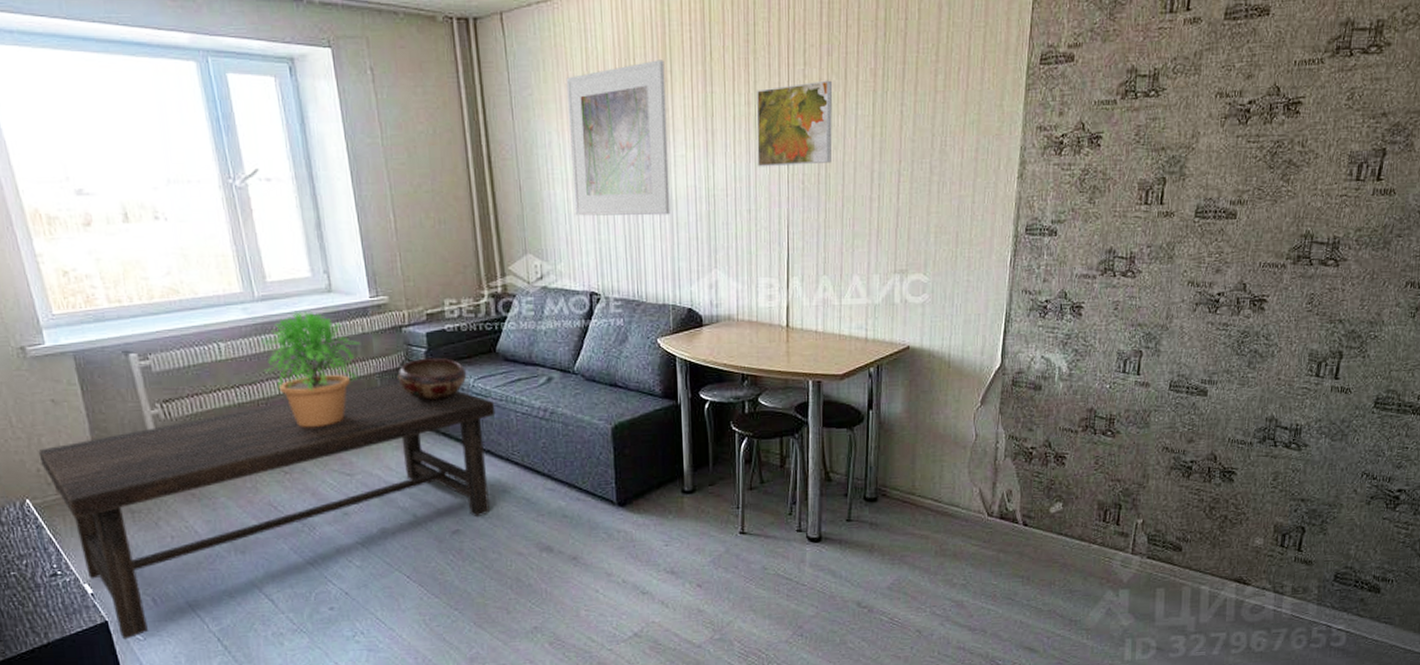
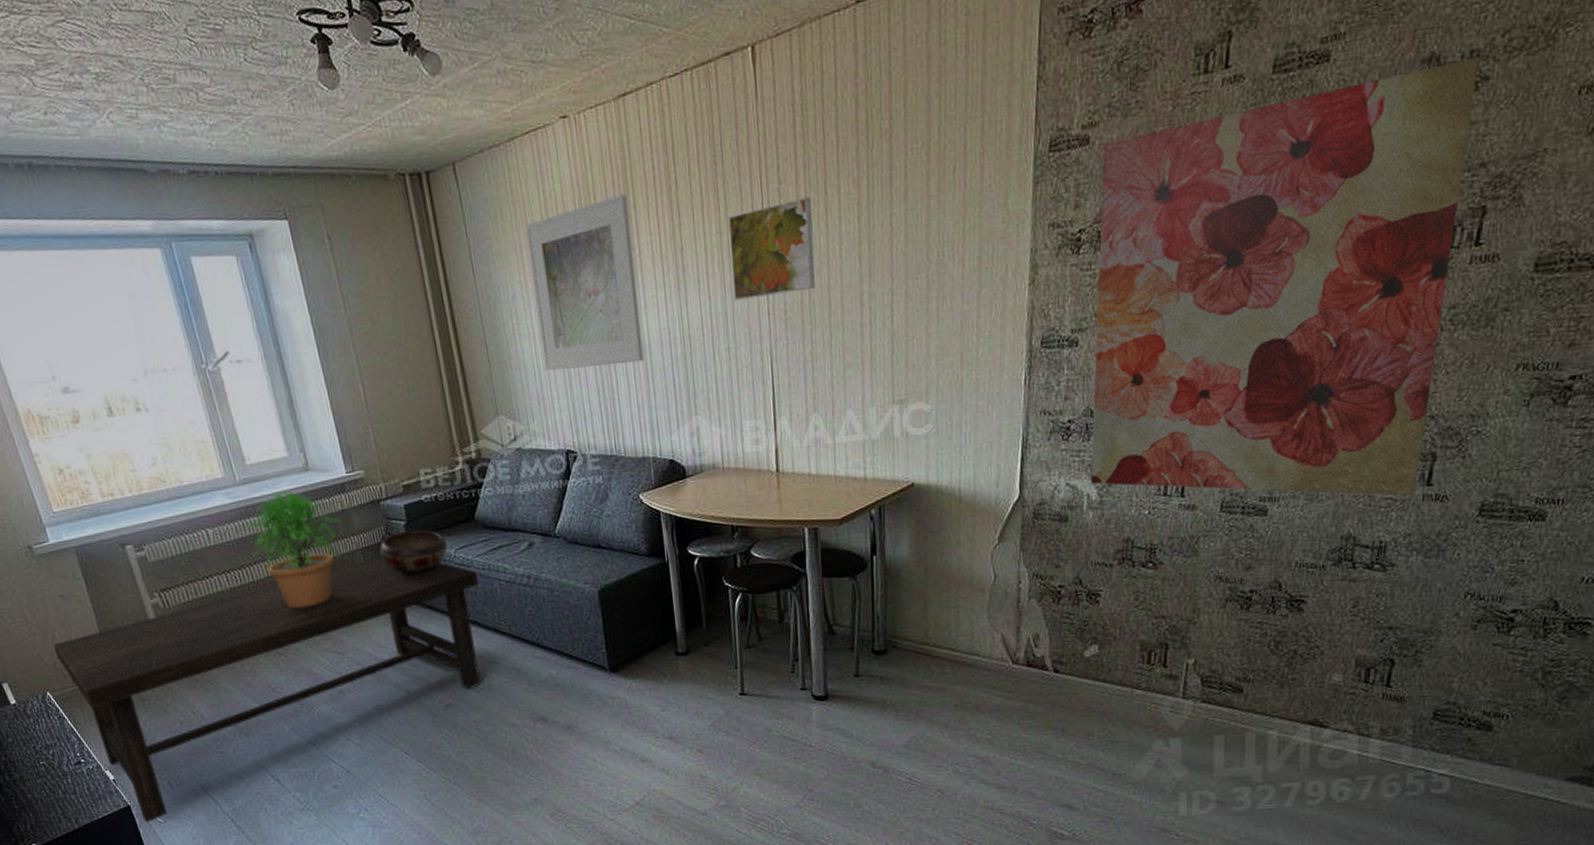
wall art: none [1062,25,1385,387] -> present [1090,56,1481,496]

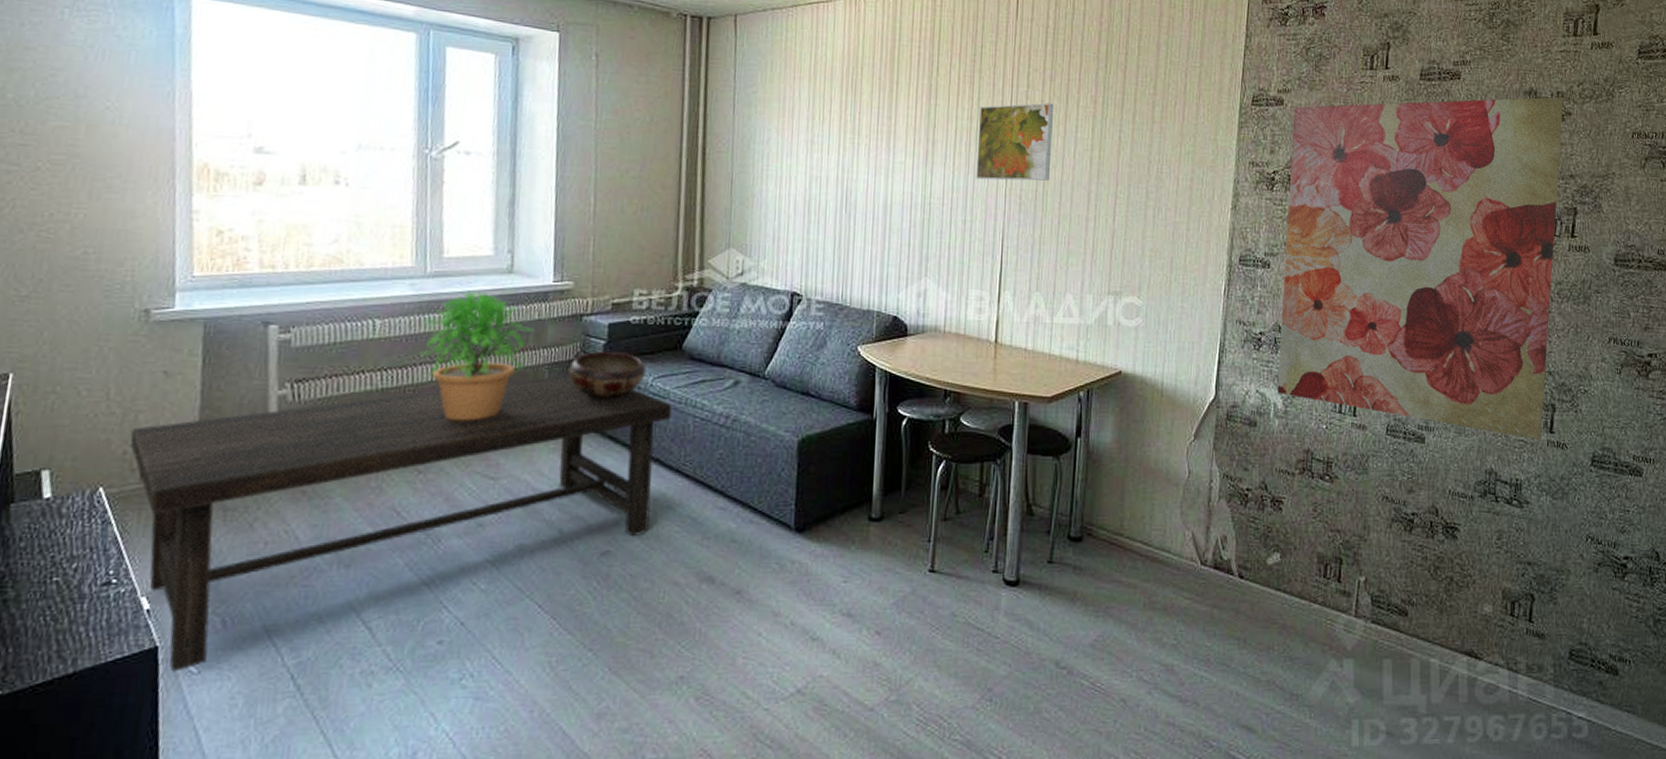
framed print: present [525,194,644,371] -> none [785,70,892,220]

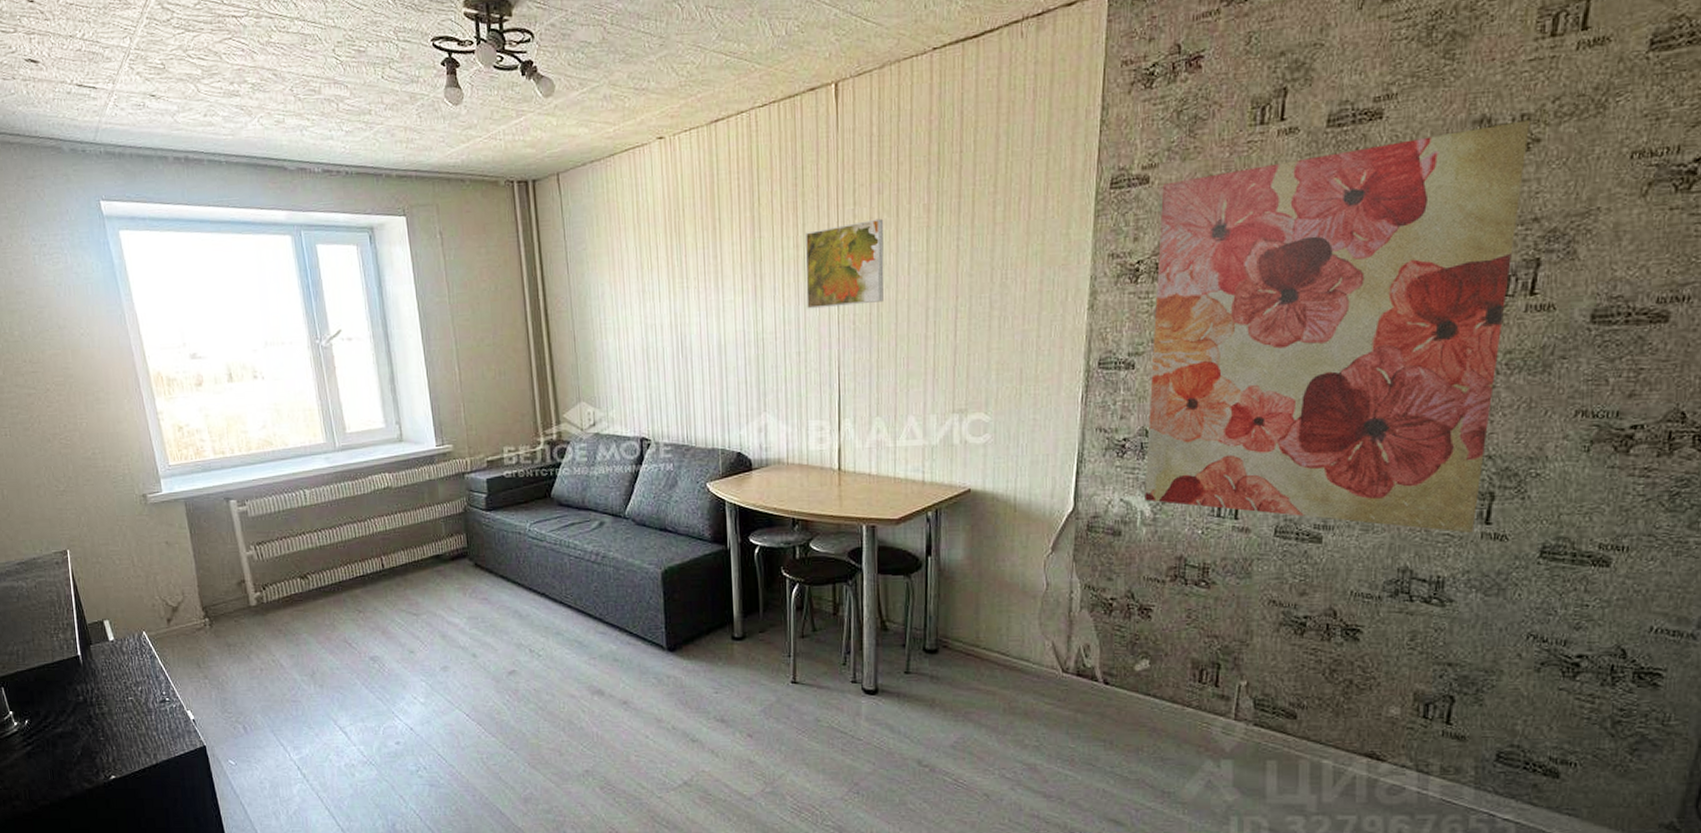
coffee table: present [130,374,672,672] -> none [154,525,550,764]
potted plant: present [420,290,533,420] -> none [341,459,427,569]
decorative bowl: present [569,350,647,399] -> none [460,502,524,545]

